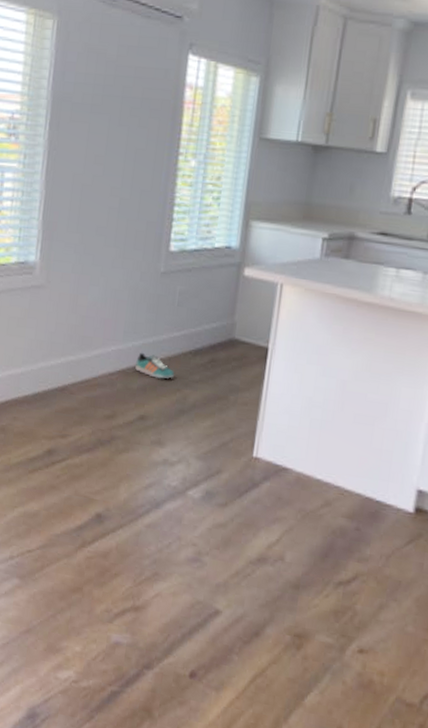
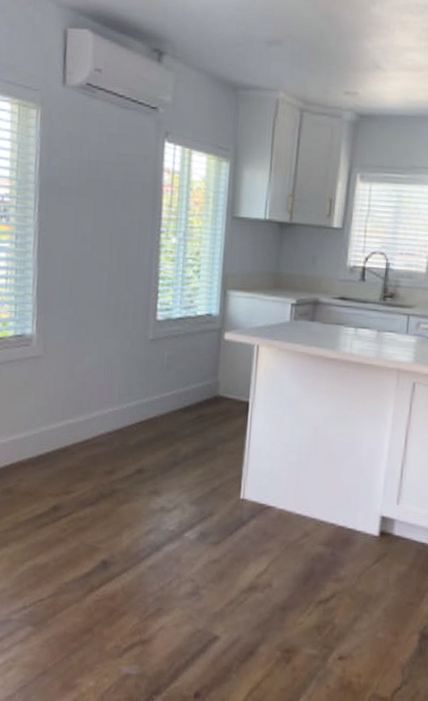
sneaker: present [135,352,174,379] -> none [131,412,166,435]

